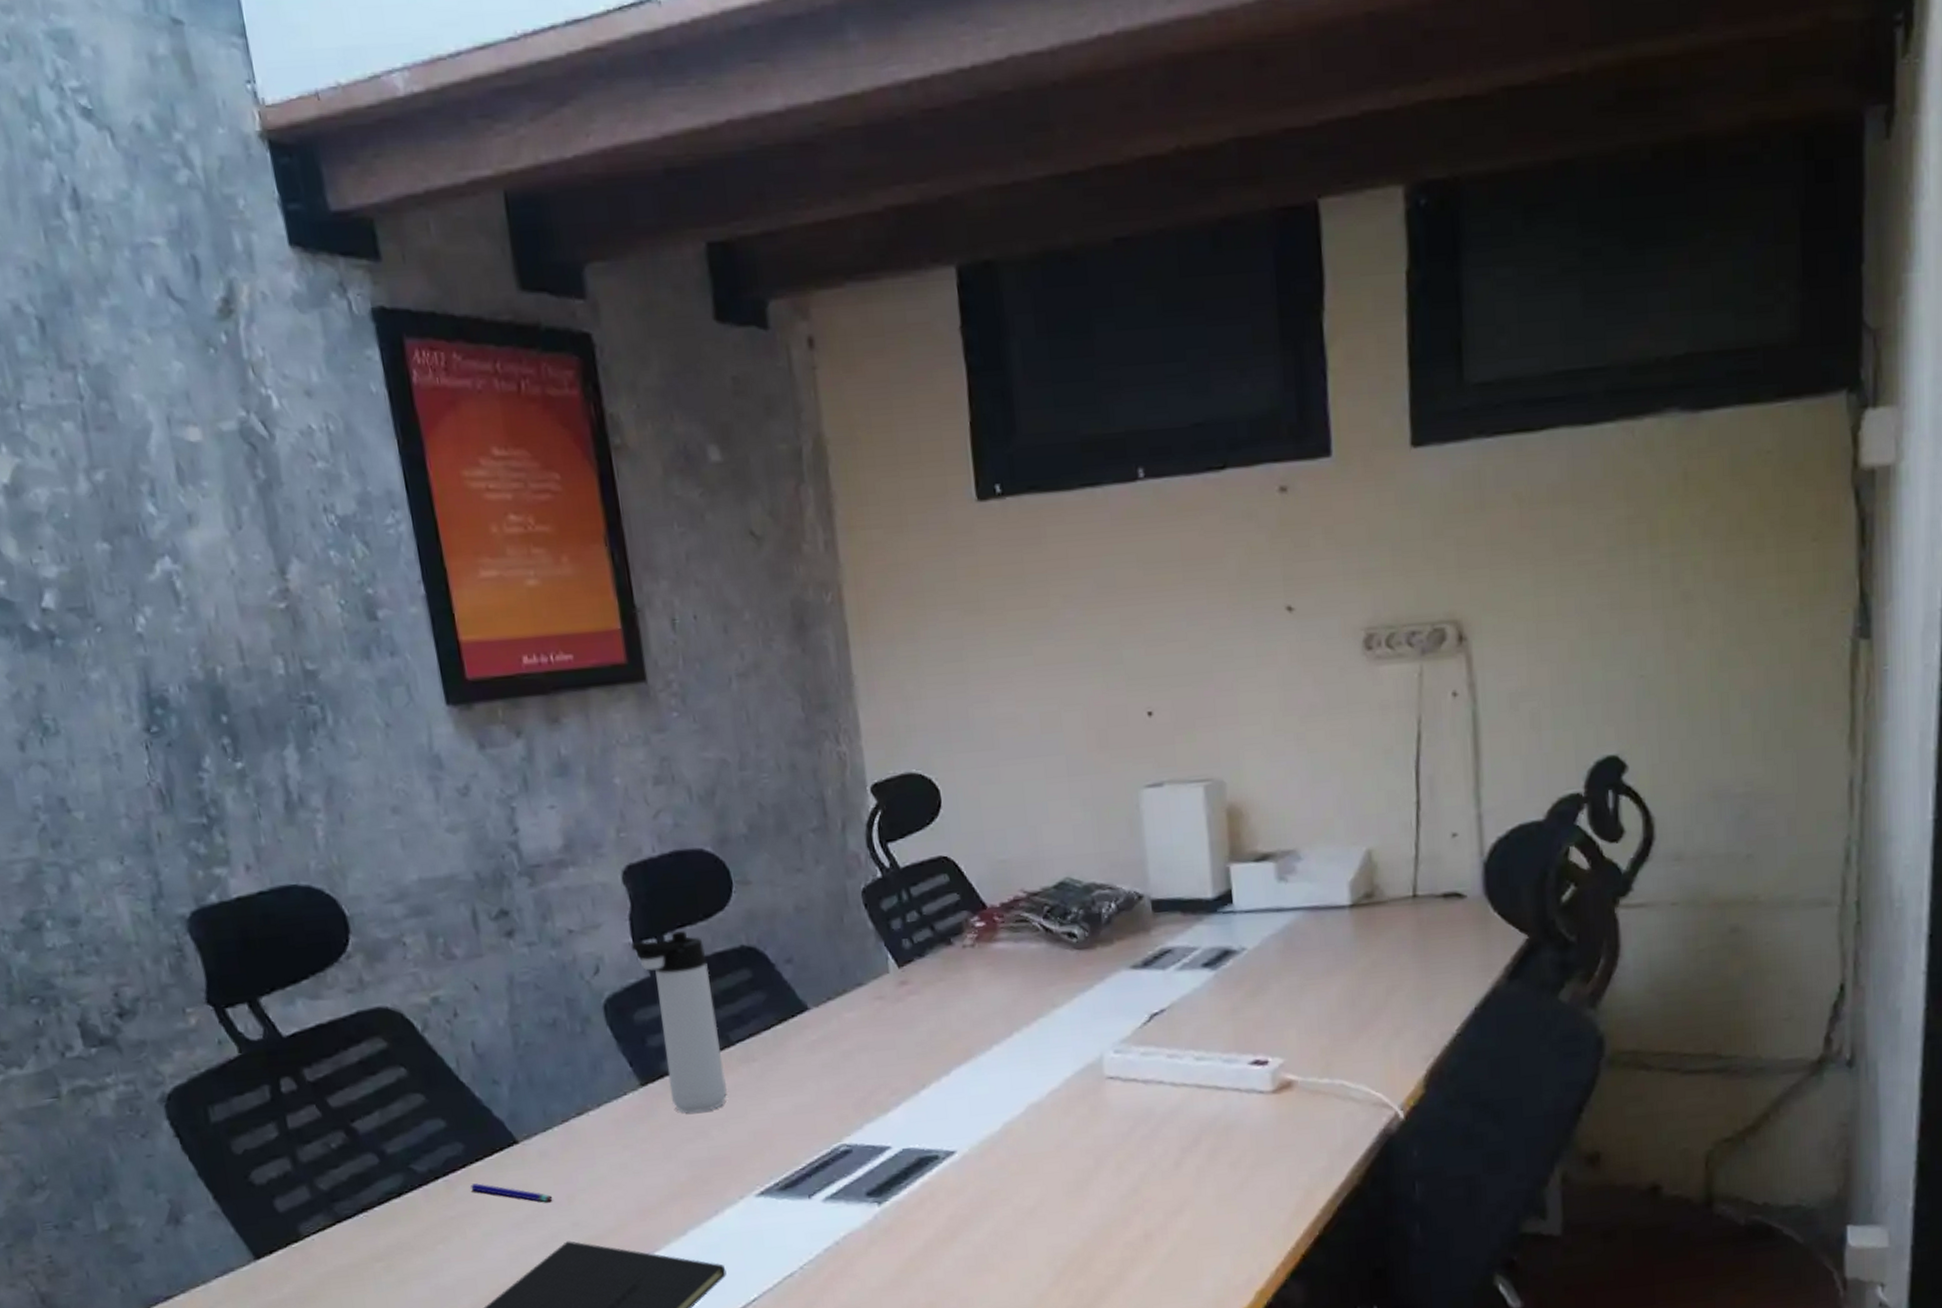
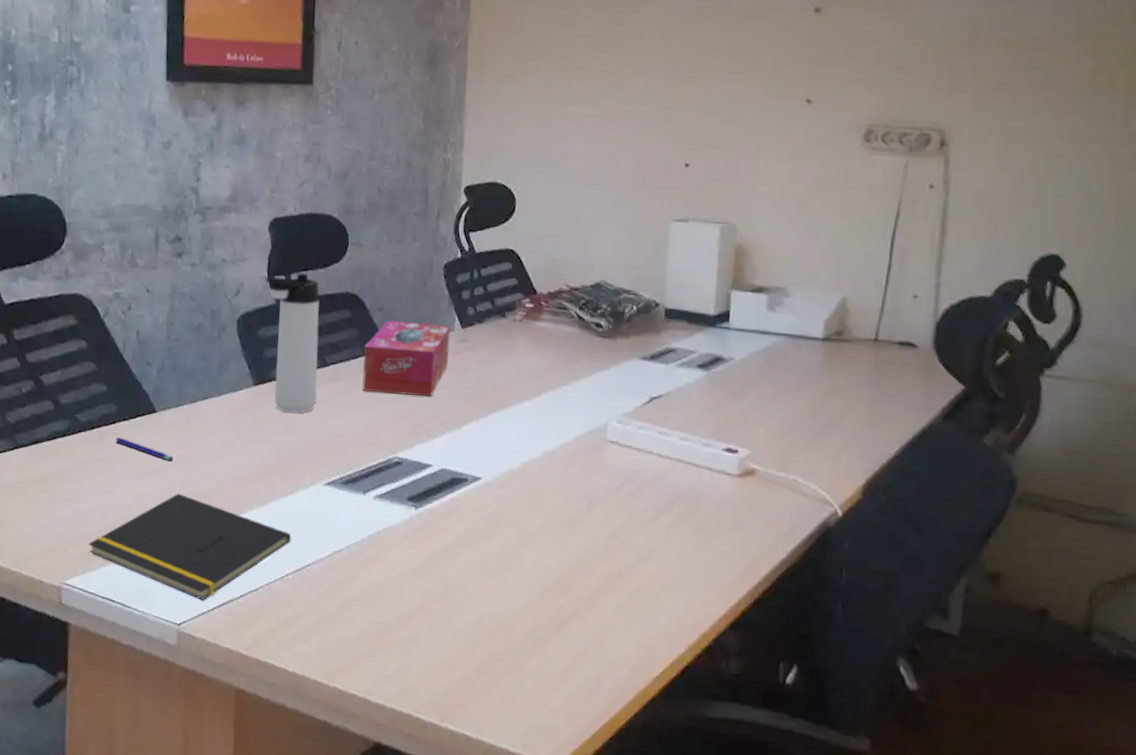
tissue box: none [776,966,890,1069] -> present [362,320,451,397]

